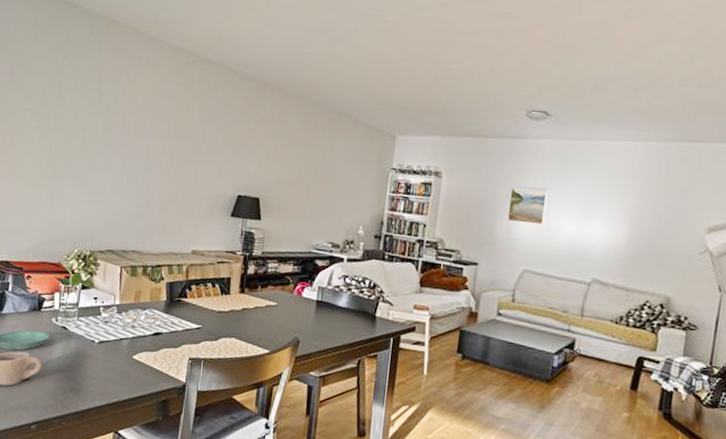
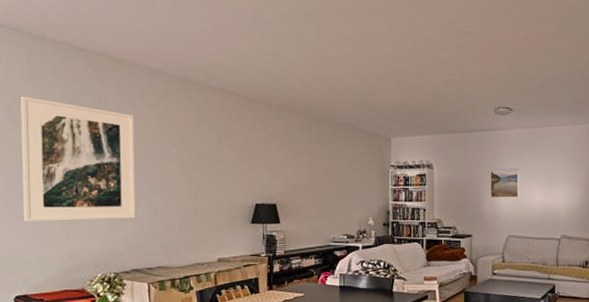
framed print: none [13,56,128,196] -> present [20,96,136,222]

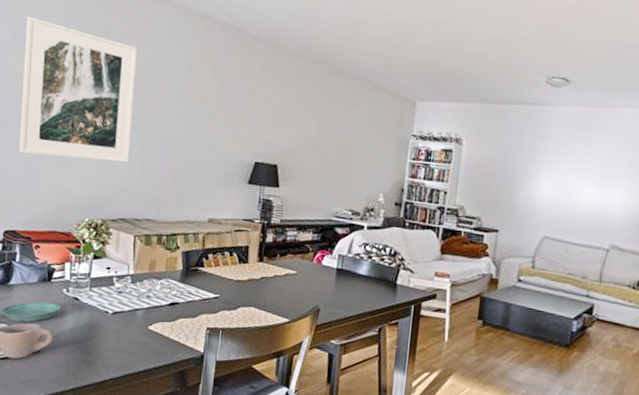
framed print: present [490,168,520,198] -> none [527,152,569,192]

